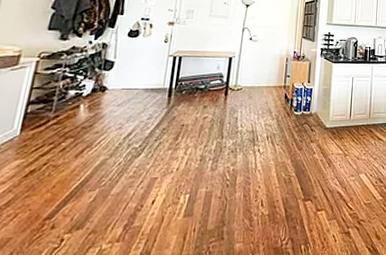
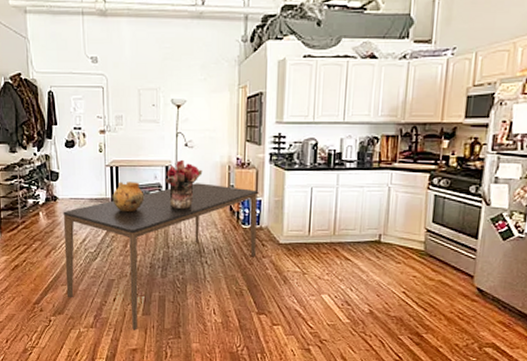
dining table: none [93,73,310,238] -> present [63,183,257,330]
ceramic pot: none [170,71,205,103] -> present [112,181,145,213]
bouquet: none [227,51,263,100] -> present [165,159,203,211]

